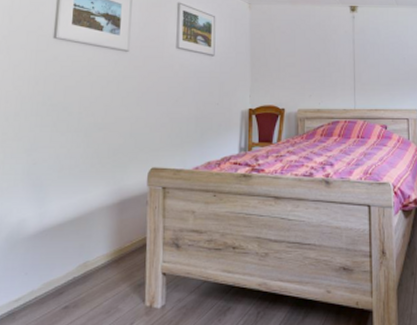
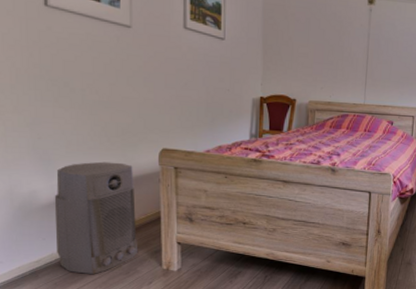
air purifier: none [37,185,122,316] -> present [54,161,138,275]

